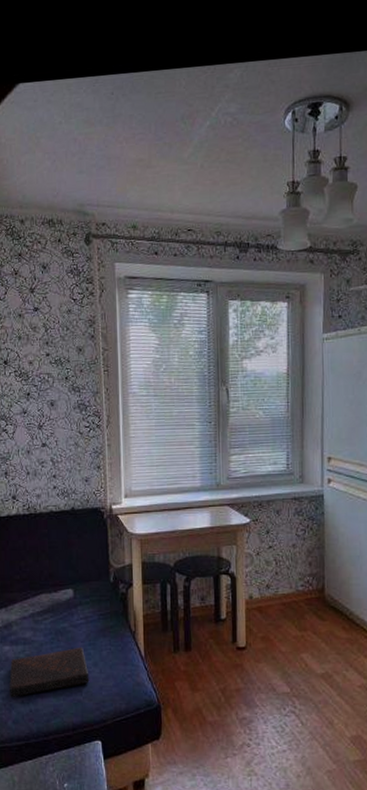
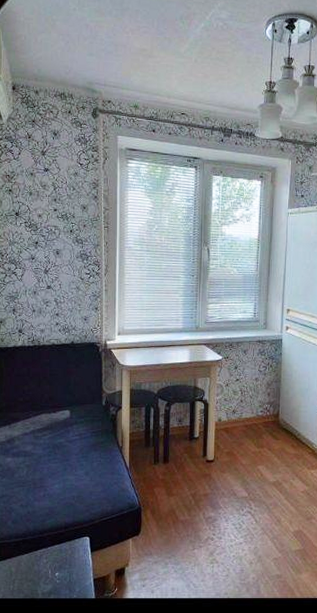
book: present [9,647,90,698] -> none [10,459,81,502]

